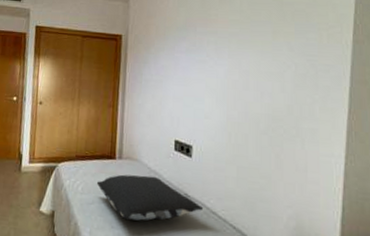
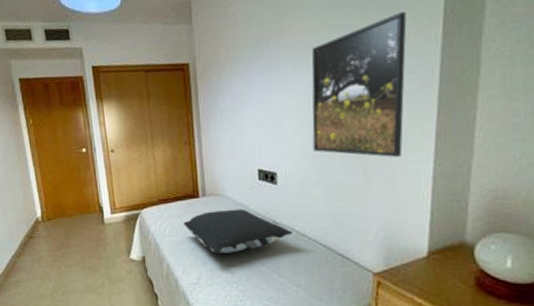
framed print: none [229,17,320,148] -> present [311,12,407,157]

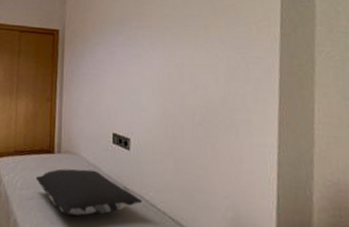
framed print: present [311,12,407,157] -> none [165,12,249,138]

